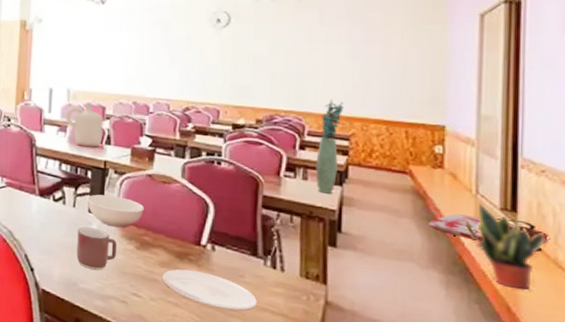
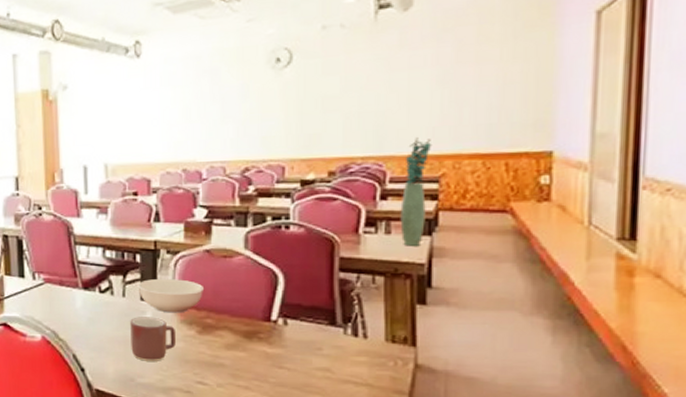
water jug: present [65,104,105,148] -> none [104,178,151,228]
plate: present [162,269,257,311] -> none [229,349,338,387]
bag: present [427,214,550,252] -> none [531,250,675,282]
potted plant: present [465,202,544,290] -> none [575,234,667,326]

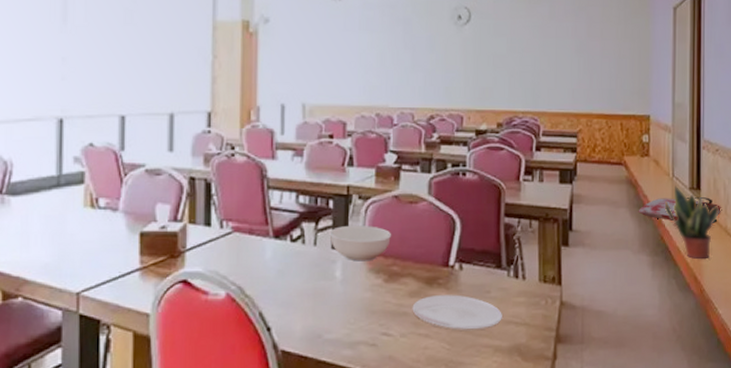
mug: present [130,317,177,361] -> none [320,266,365,315]
plate: none [229,349,338,387] -> present [412,295,502,331]
vase: present [400,138,432,246] -> none [550,97,572,193]
bag: none [531,250,675,282] -> present [638,197,722,223]
potted plant: none [575,234,667,326] -> present [665,184,718,260]

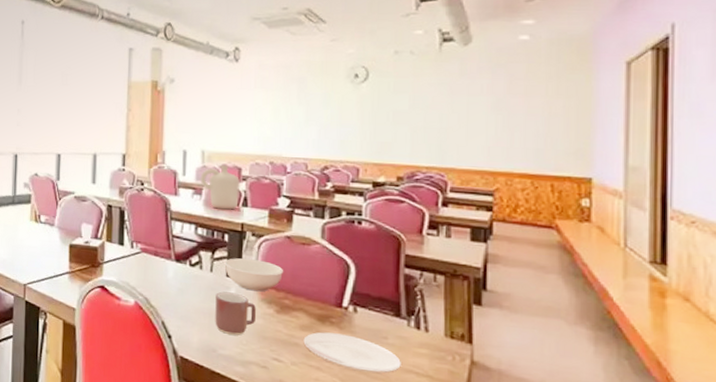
water jug: none [301,120,346,171] -> present [200,165,241,210]
mug: none [320,266,365,315] -> present [215,291,257,336]
bag: present [638,197,722,223] -> none [574,268,701,305]
potted plant: present [665,184,718,260] -> none [614,255,694,345]

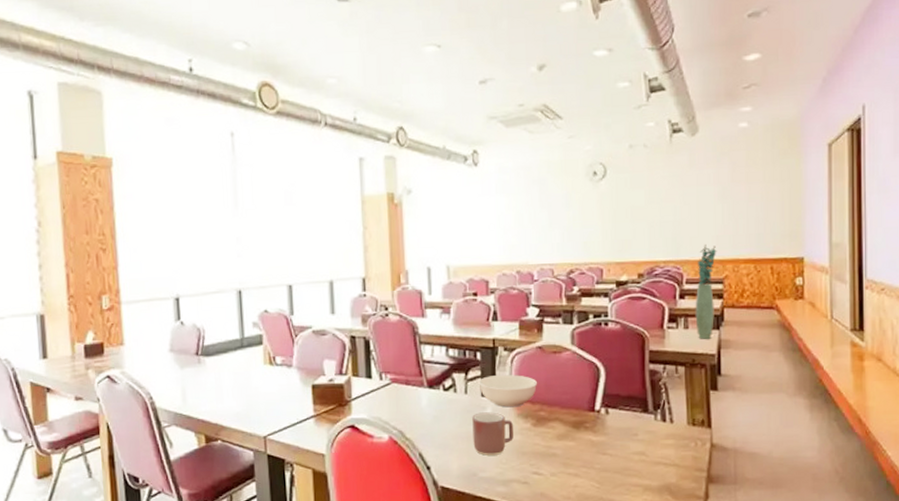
water jug: present [200,165,241,210] -> none [447,279,489,327]
plate: present [303,332,401,374] -> none [560,437,651,471]
vase: none [459,155,488,251] -> present [695,245,717,339]

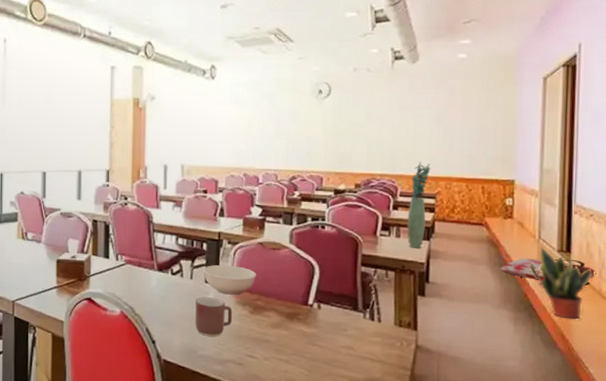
bag: none [793,338,890,365] -> present [499,258,596,286]
potted plant: none [824,326,885,402] -> present [530,246,591,320]

